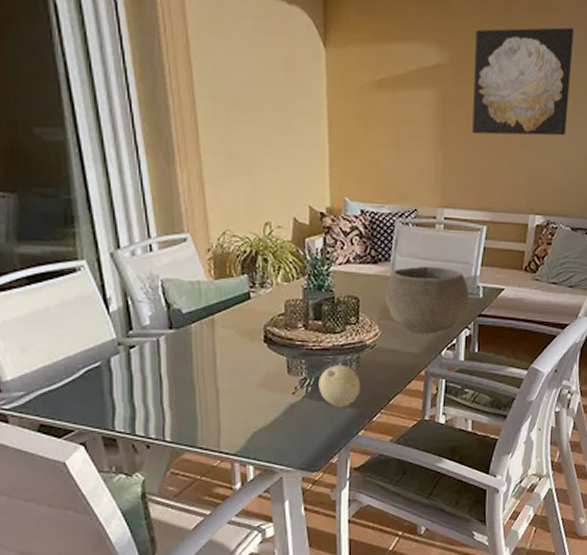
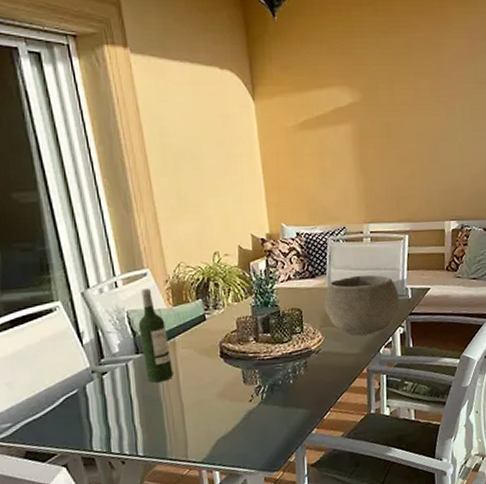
wine bottle: none [173,256,210,363] -> present [138,288,173,383]
fruit: present [318,365,361,407] -> none [272,371,311,410]
wall art: present [472,27,574,136] -> none [381,61,469,157]

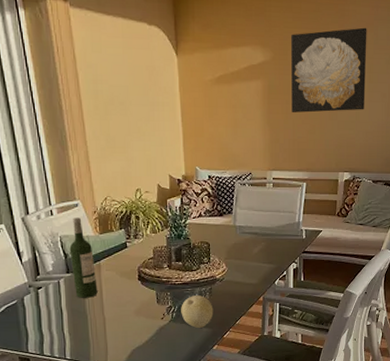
fruit: none [272,371,311,410] -> present [181,295,214,328]
bowl: present [324,274,400,336] -> none [230,216,294,268]
wall art: none [381,61,469,157] -> present [291,27,367,113]

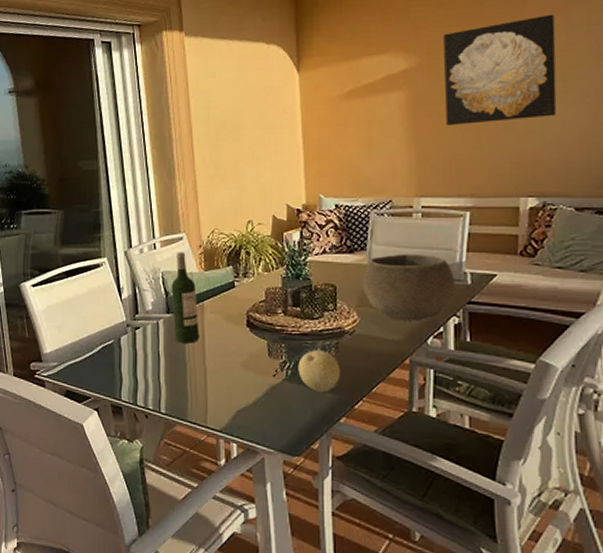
bowl: none [230,216,294,268] -> present [363,253,455,321]

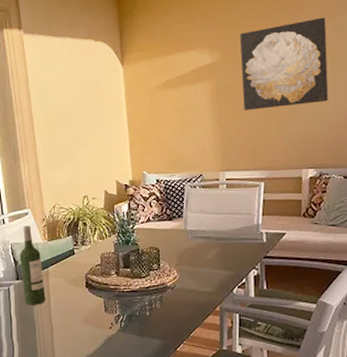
fruit: present [298,350,341,392] -> none [130,304,165,339]
bowl: present [363,253,455,321] -> none [180,218,254,275]

